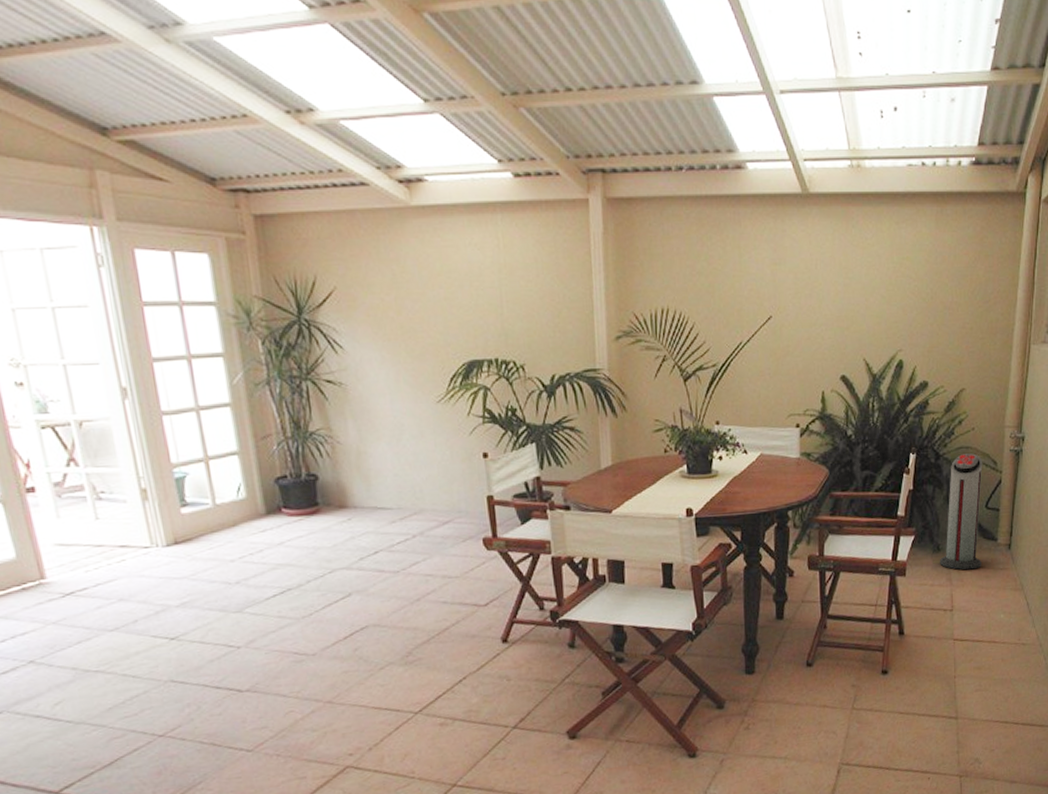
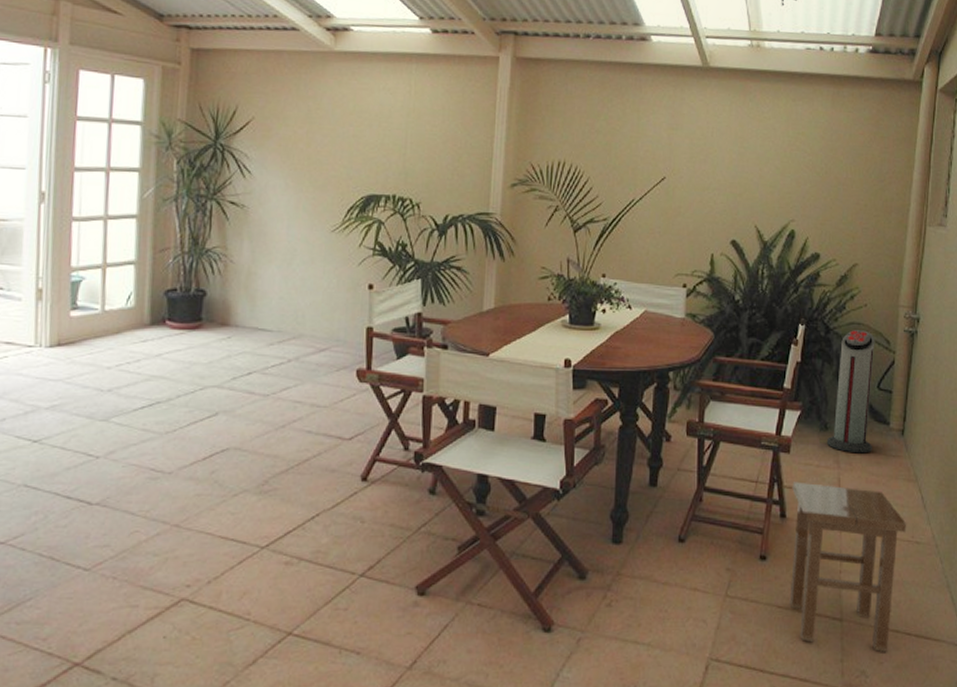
stool: none [909,601,1014,741] -> present [789,481,907,652]

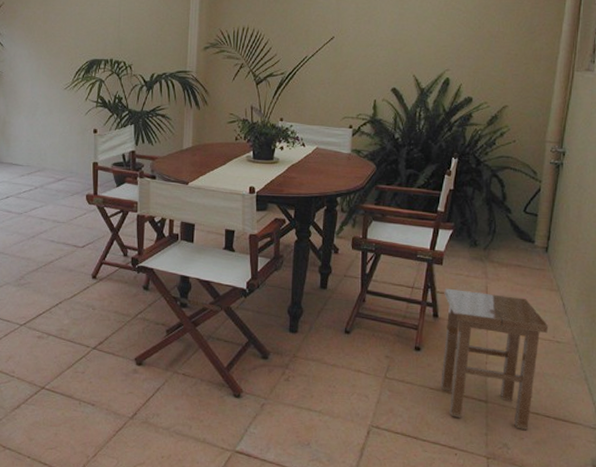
air purifier: present [826,330,875,454] -> none [475,162,523,267]

